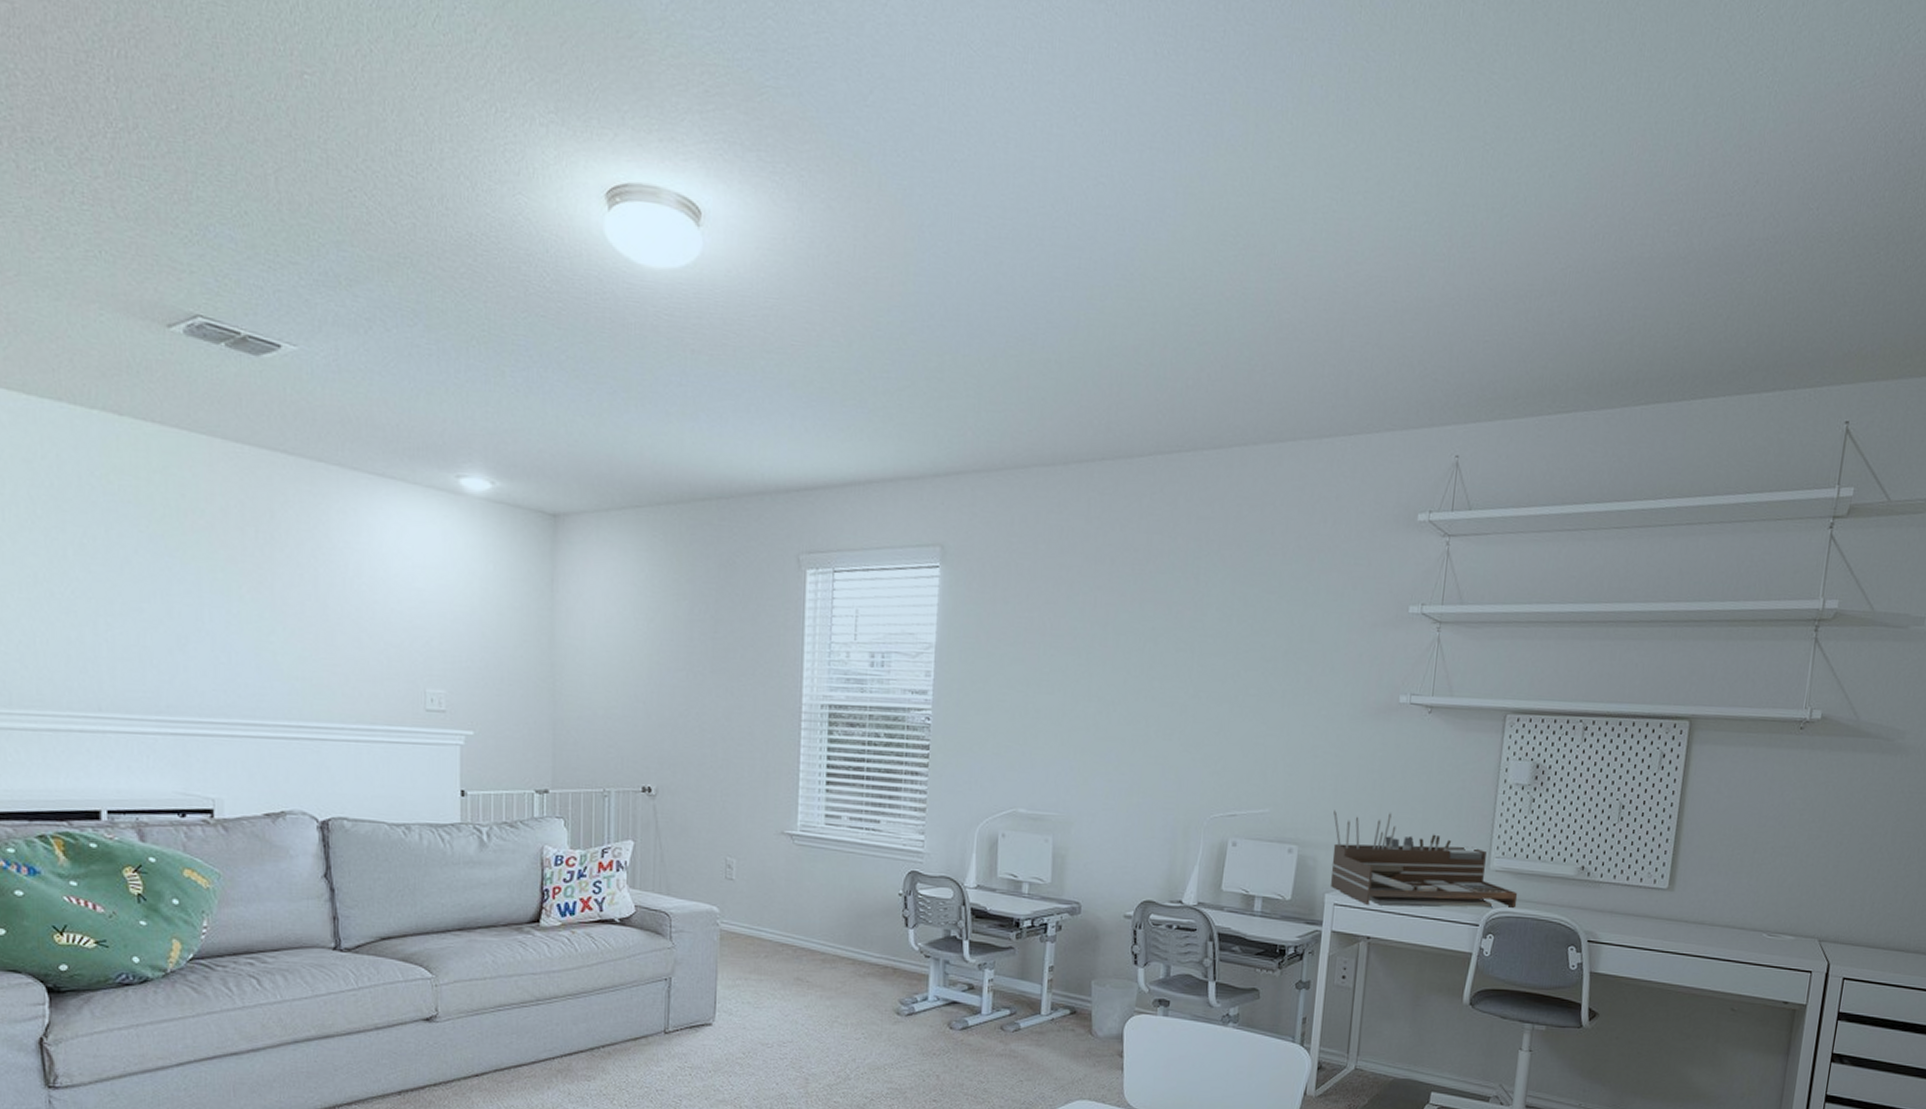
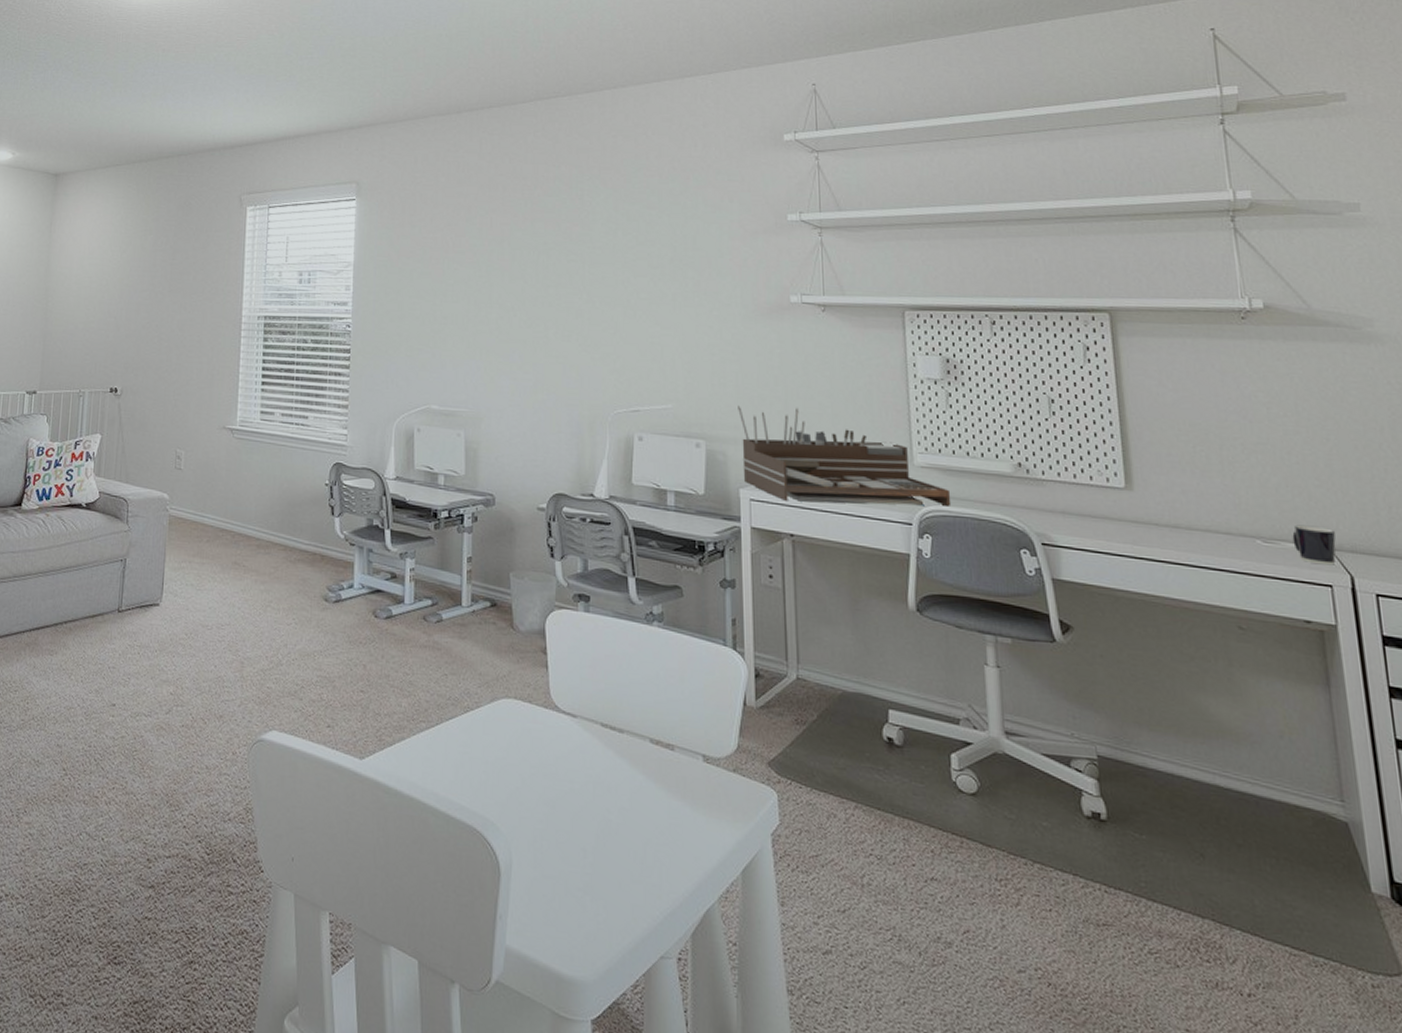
mug: none [1791,919,1827,954] -> present [1292,525,1337,565]

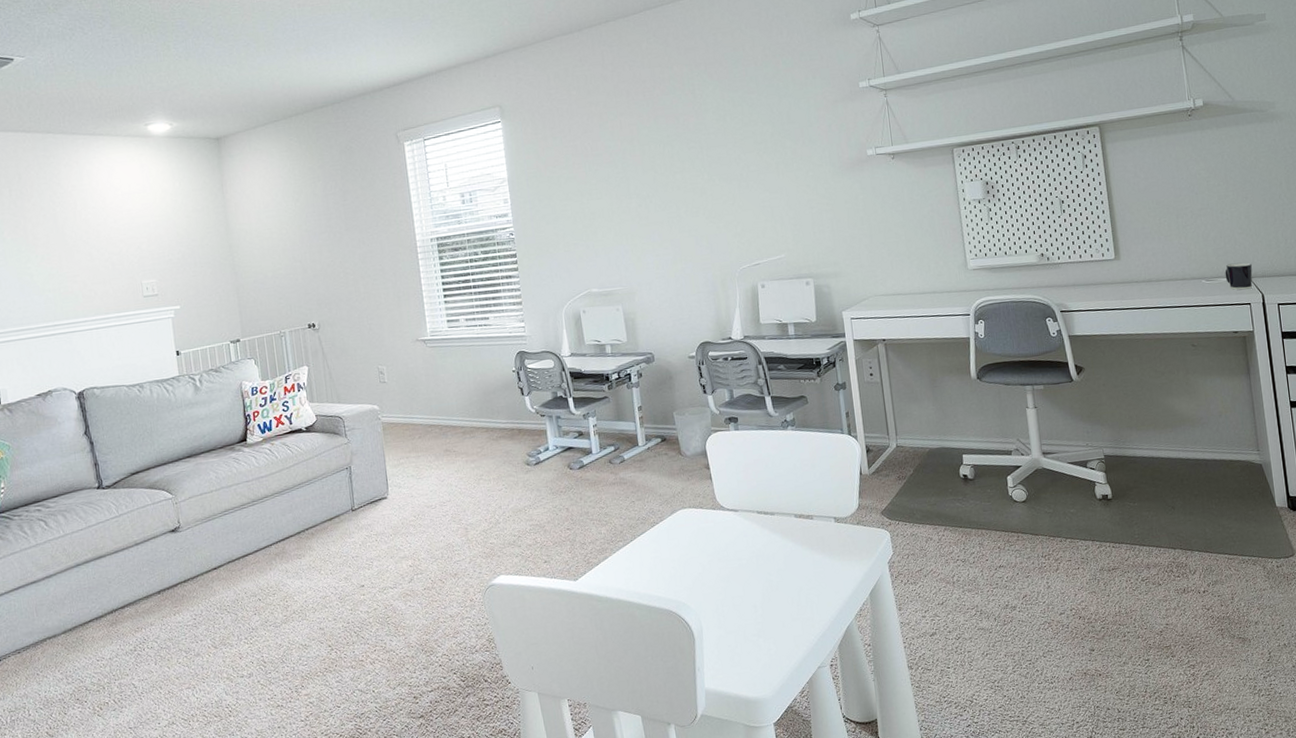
desk organizer: present [738,405,952,506] -> none [835,240,997,315]

